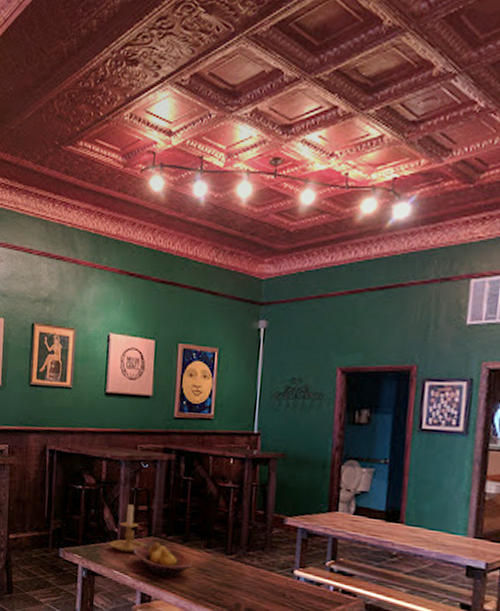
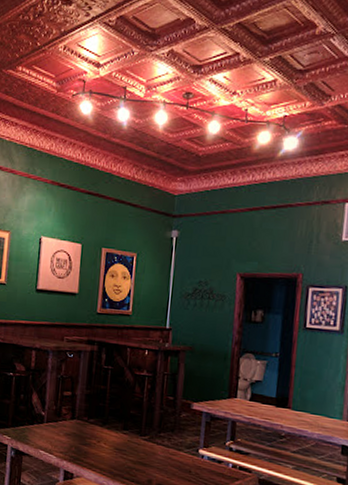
candle holder: present [110,503,146,553] -> none [37,389,70,434]
fruit bowl: present [133,542,193,578] -> none [58,424,111,457]

